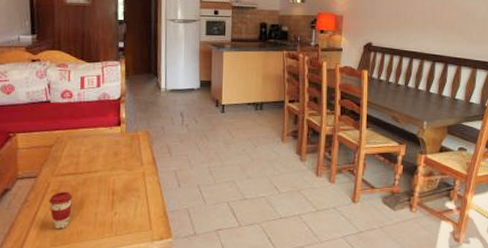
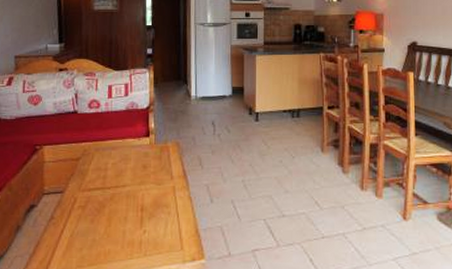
coffee cup: present [49,191,72,230] -> none [75,207,99,249]

